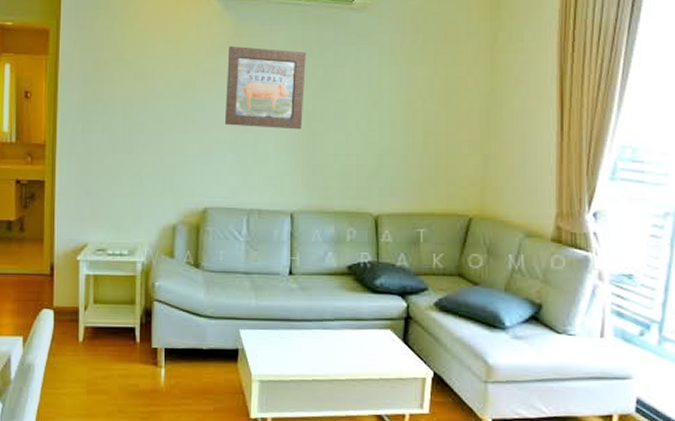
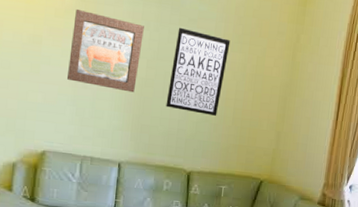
wall art: none [340,47,410,144] -> present [166,27,231,116]

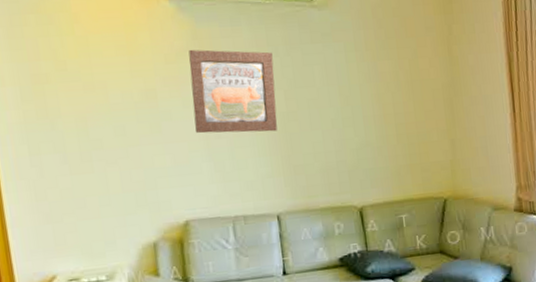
wall art: present [166,27,231,116] -> none [311,45,378,140]

